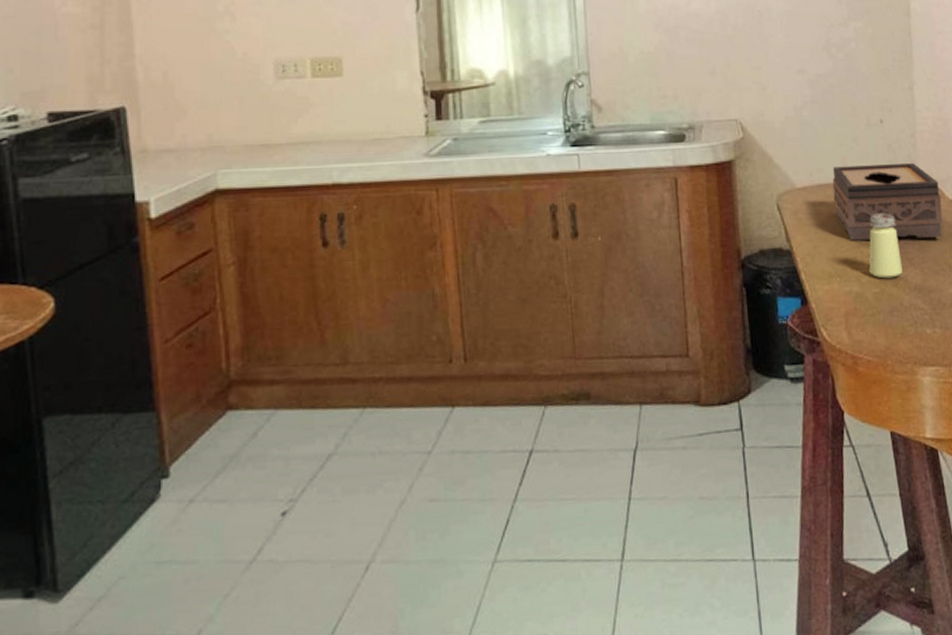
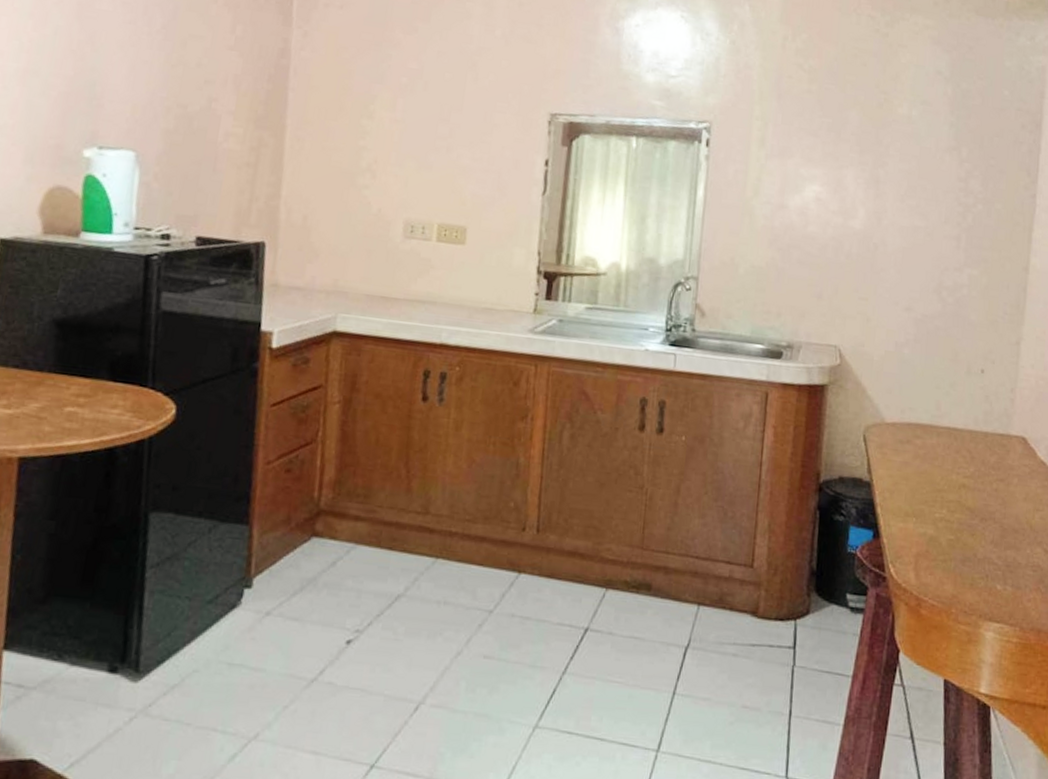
tissue box: present [832,163,943,241] -> none [921,408,1033,496]
saltshaker: present [869,213,903,279] -> none [947,461,982,528]

